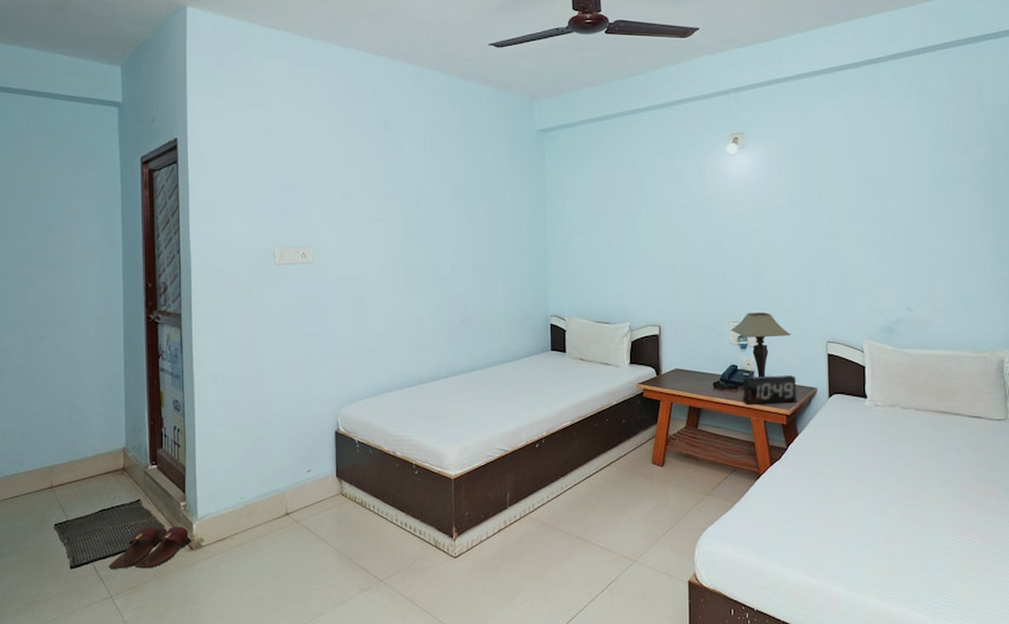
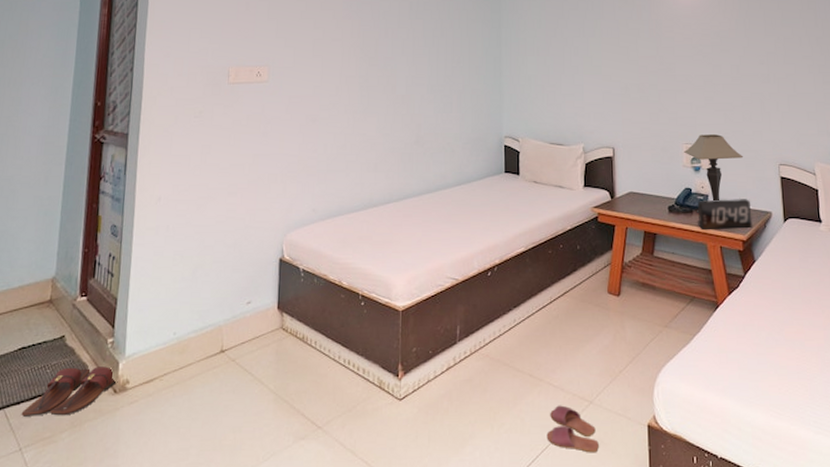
slippers: none [593,563,642,605] -> present [546,405,599,453]

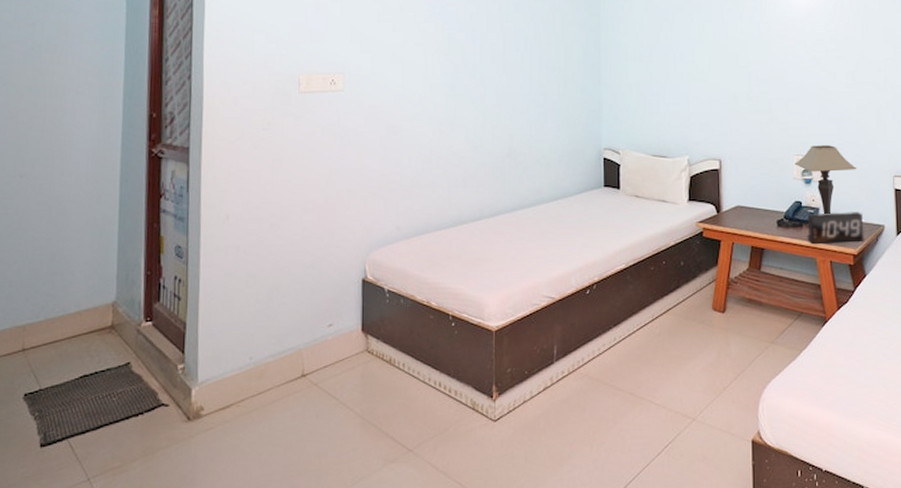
sandal: present [21,366,118,417] -> none [87,393,191,446]
slippers: present [546,405,599,453] -> none [648,423,701,469]

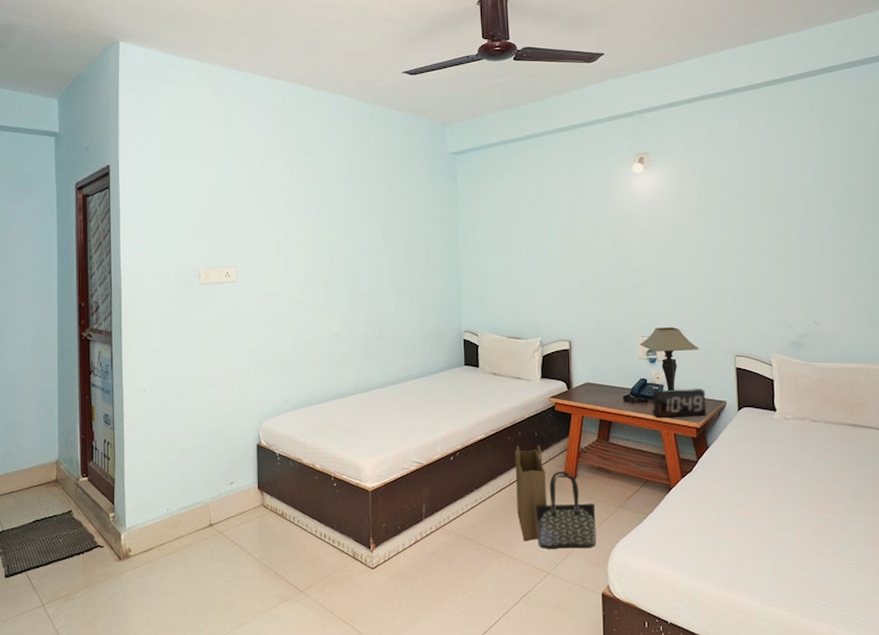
shopping bag: none [658,275,693,385] -> present [515,445,547,542]
tote bag: none [681,305,746,392] -> present [536,472,597,549]

